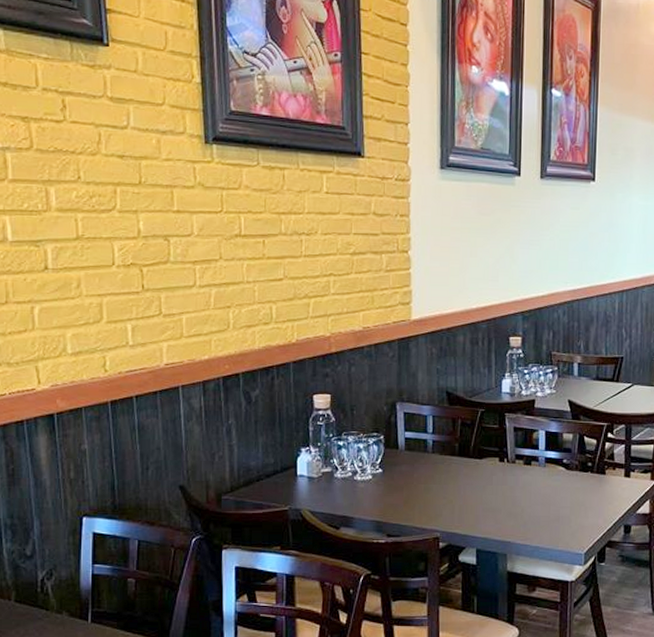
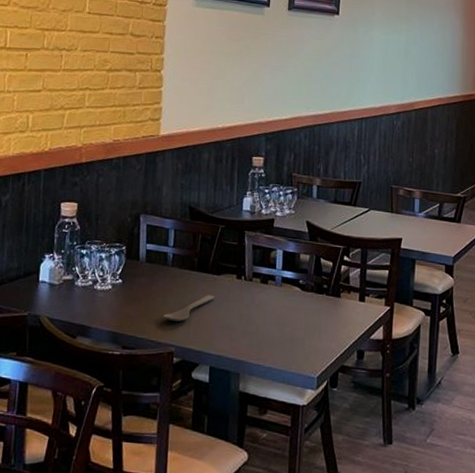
spoon: none [426,479,478,507] -> present [162,295,215,321]

